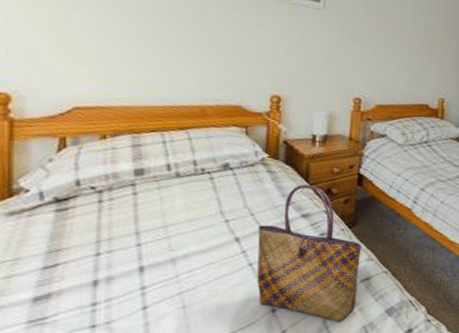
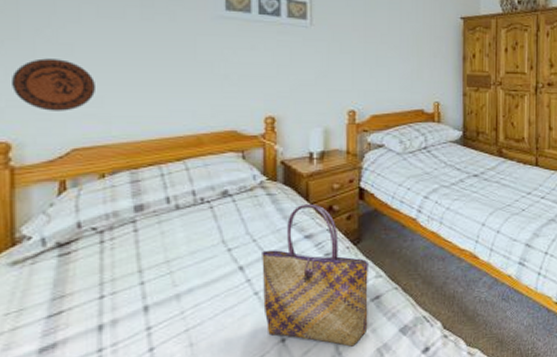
decorative plate: none [12,11,100,69] -> present [10,58,95,111]

